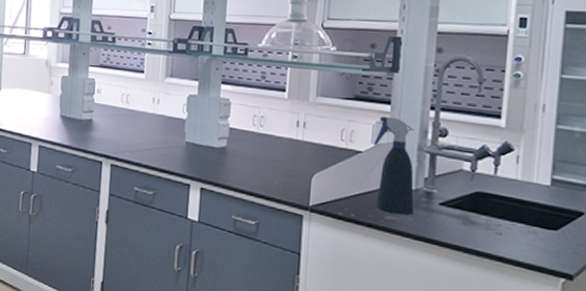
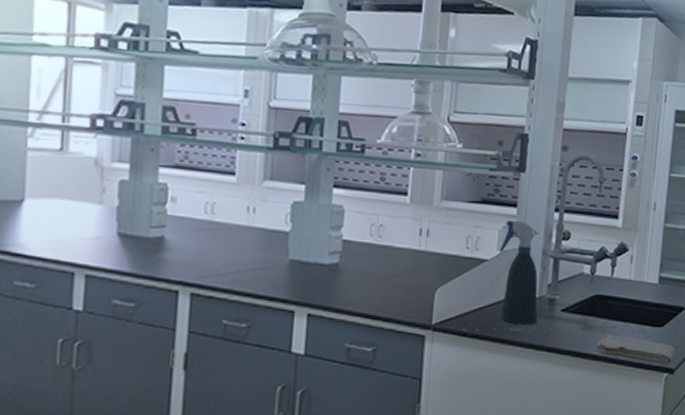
washcloth: none [478,232,573,271] -> present [595,334,675,366]

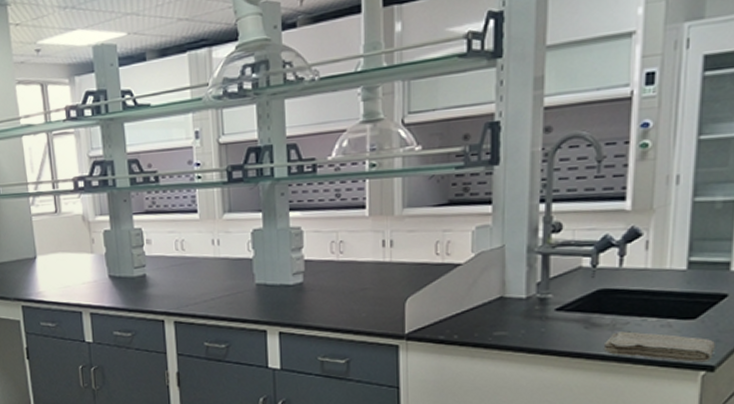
spray bottle: present [499,220,540,325] -> none [474,218,527,329]

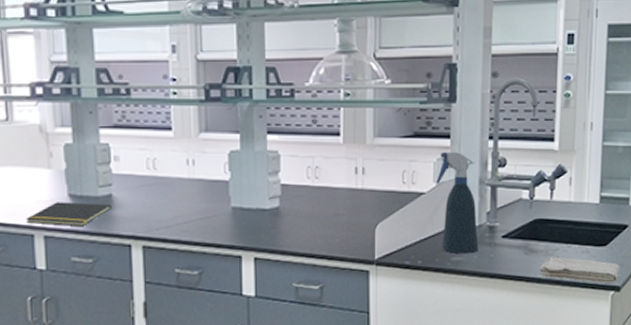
notepad: none [74,282,146,305] -> present [25,202,112,227]
spray bottle: none [474,218,527,329] -> present [436,151,479,254]

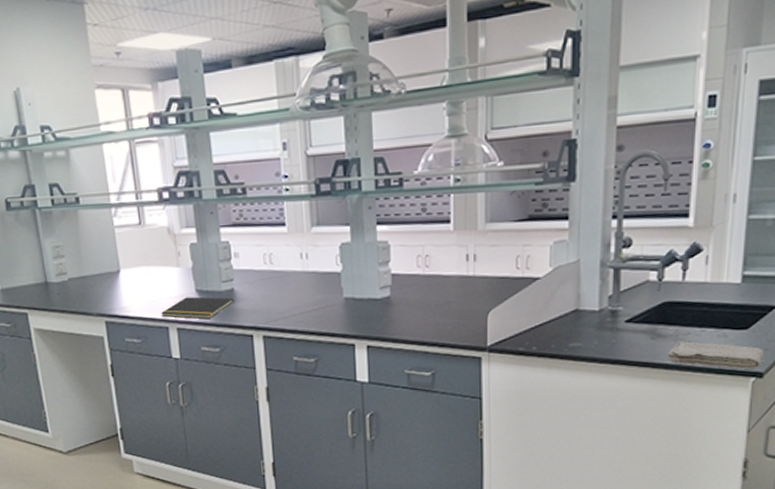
spray bottle: present [436,151,479,254] -> none [552,233,599,340]

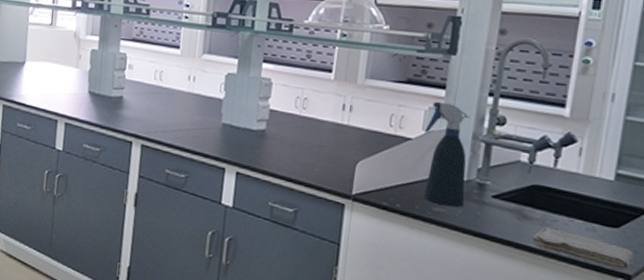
notepad: present [160,296,234,320] -> none [53,96,121,120]
spray bottle: none [552,233,599,340] -> present [423,101,471,207]

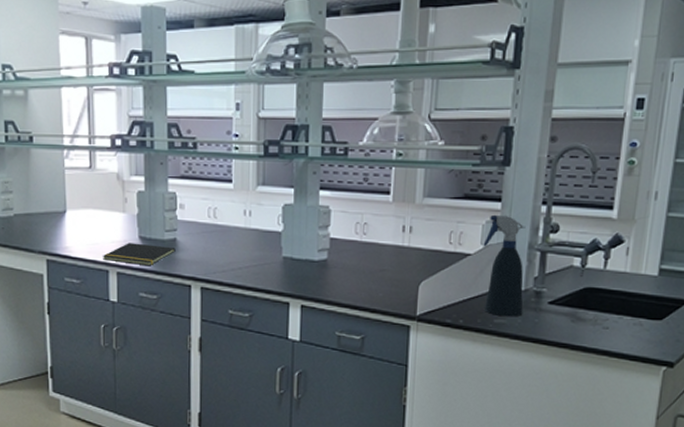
notepad: none [53,96,121,120] -> present [102,243,176,266]
washcloth: present [531,227,634,271] -> none [585,327,676,359]

